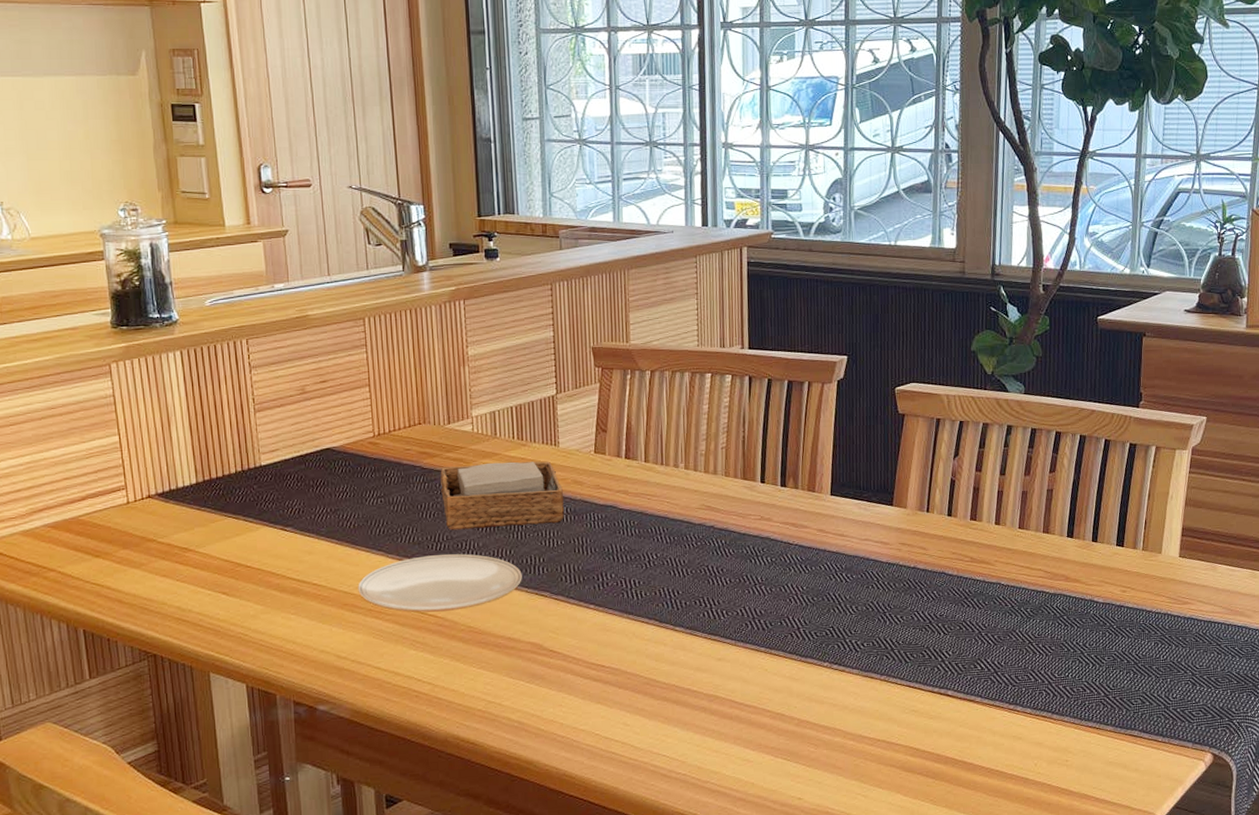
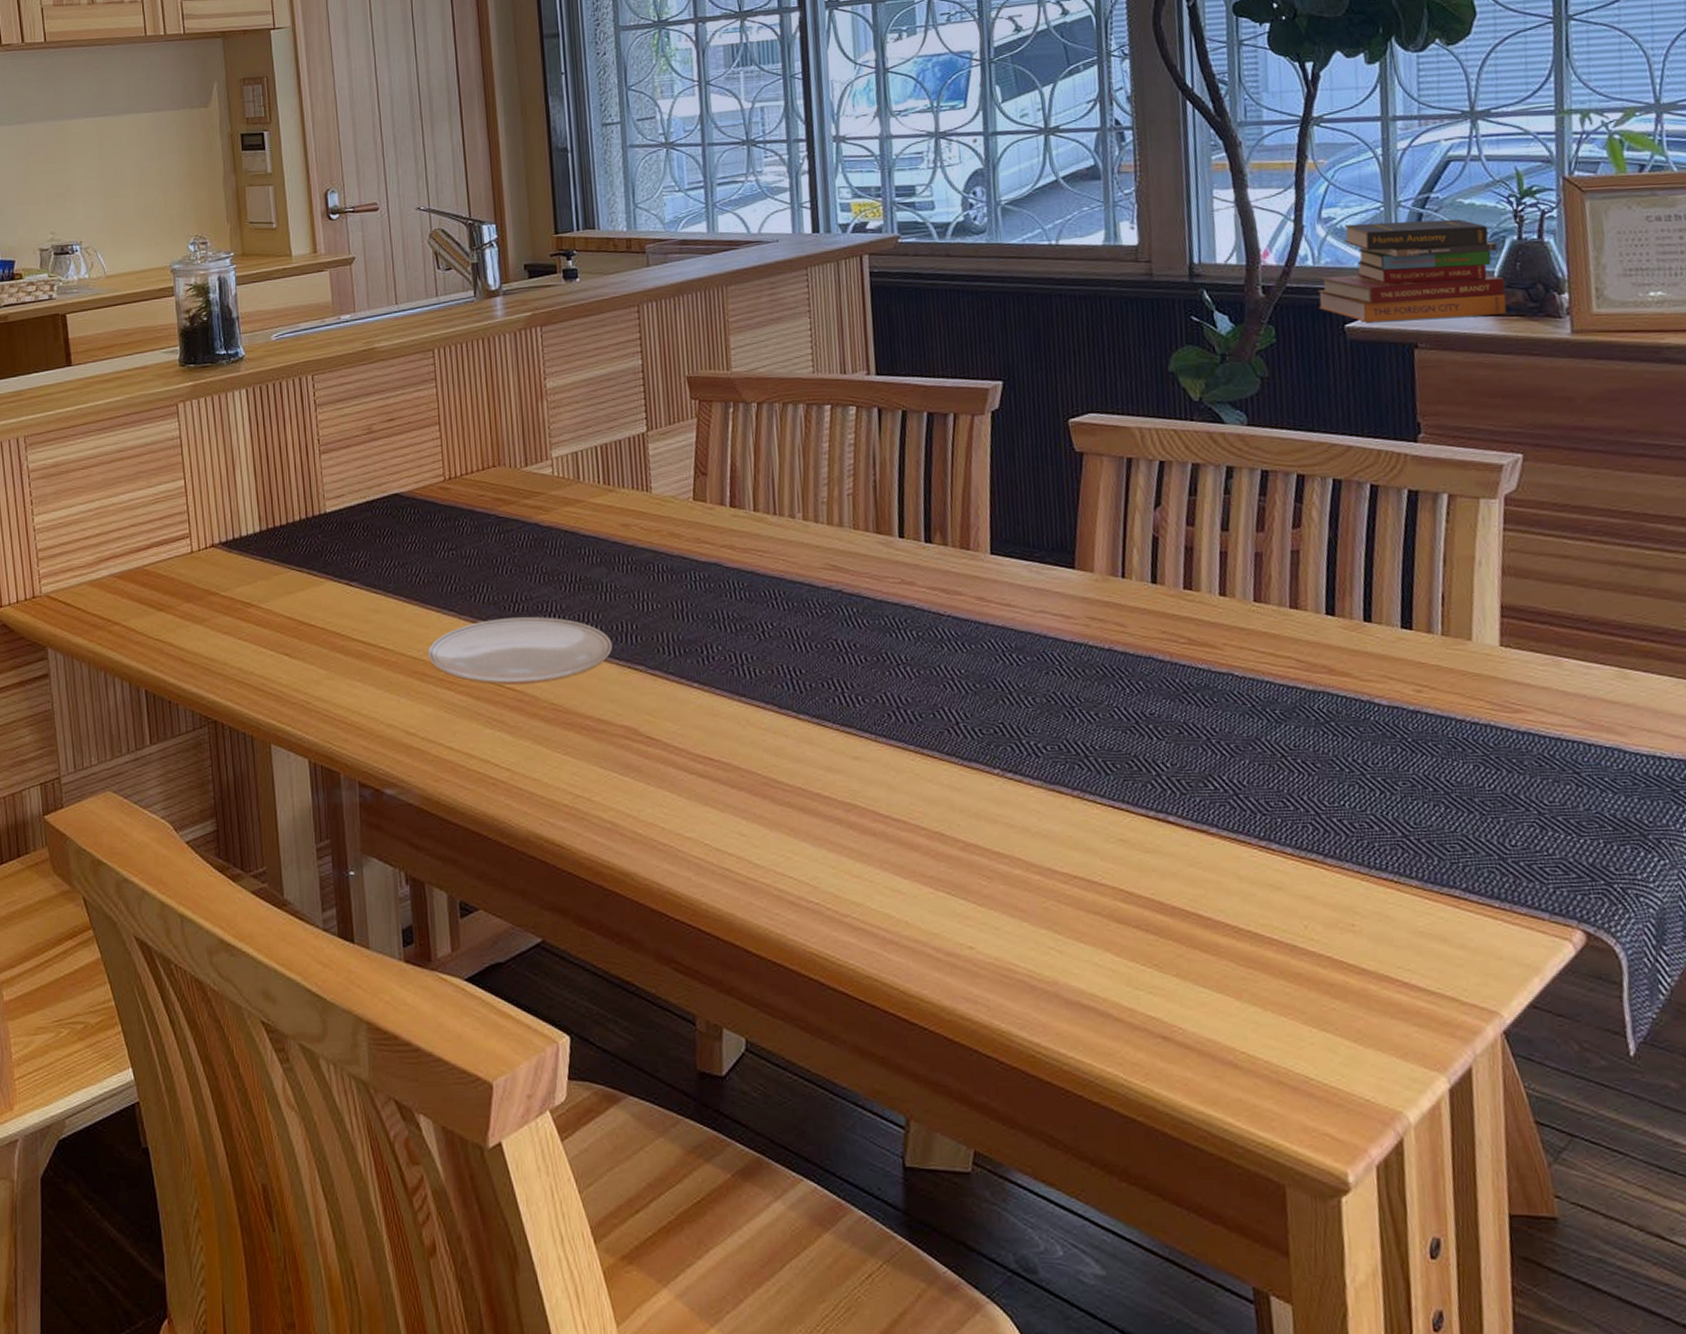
napkin holder: present [440,461,565,530] -> none [517,509,660,589]
books: none [1081,238,1208,316] -> present [1318,218,1507,323]

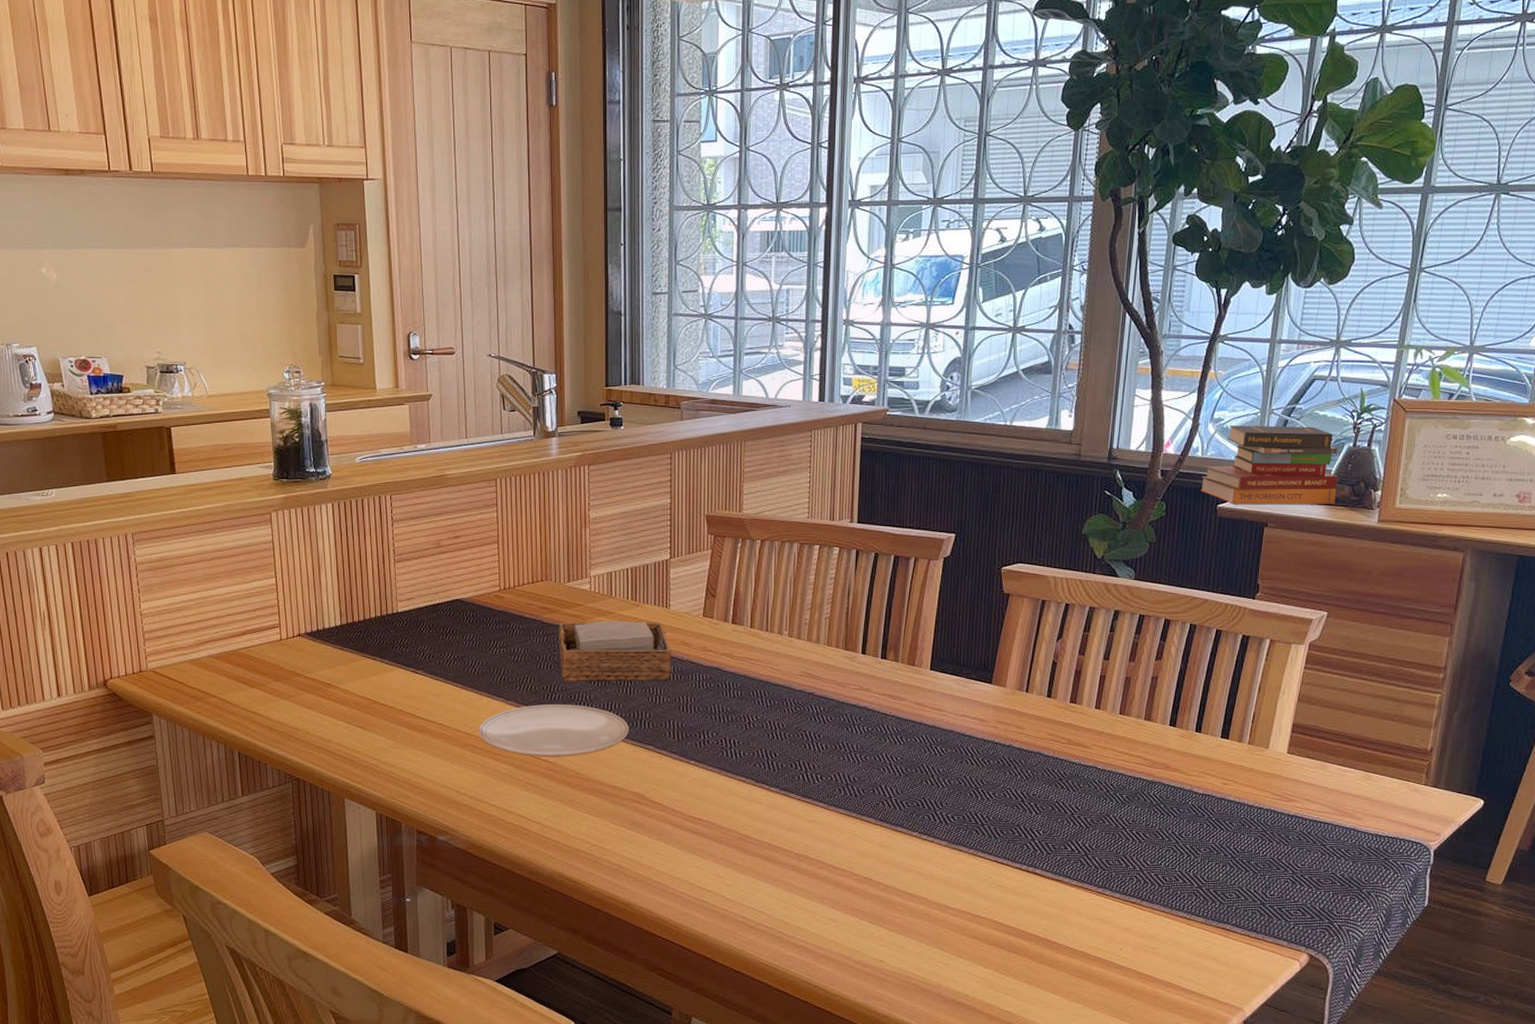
napkin holder: none [517,509,660,589] -> present [558,620,672,682]

